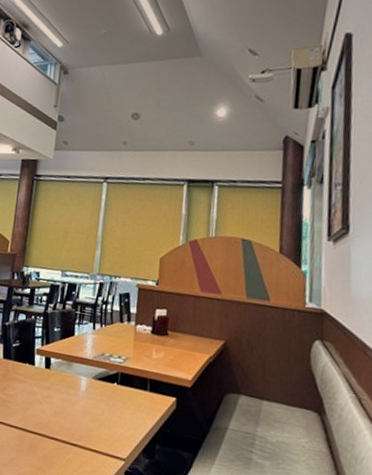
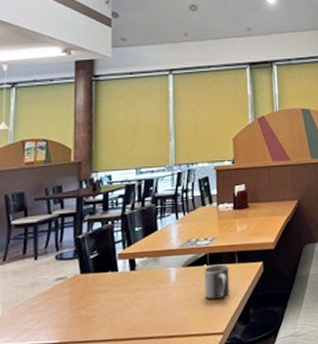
mug: none [111,385,139,424] -> present [203,264,229,300]

